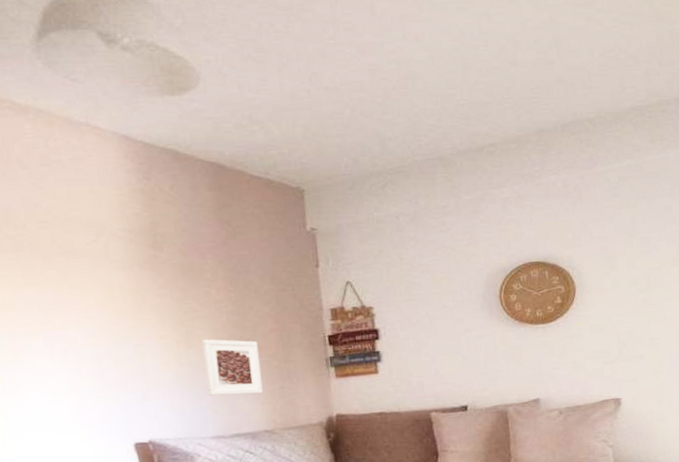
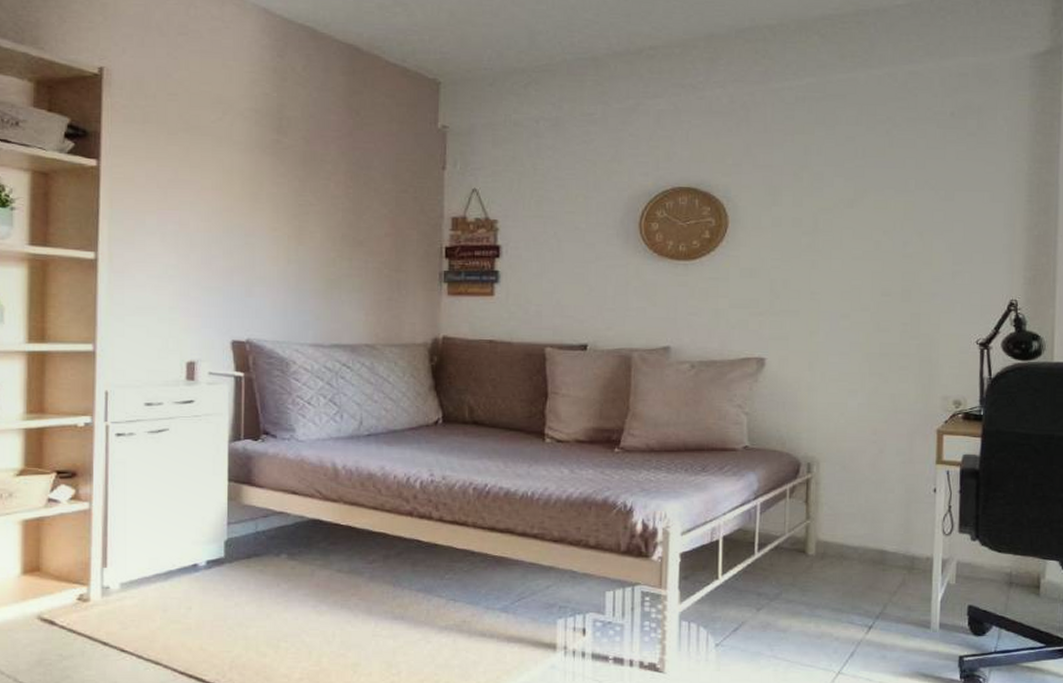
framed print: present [201,339,263,396] -> none [312,237,371,303]

